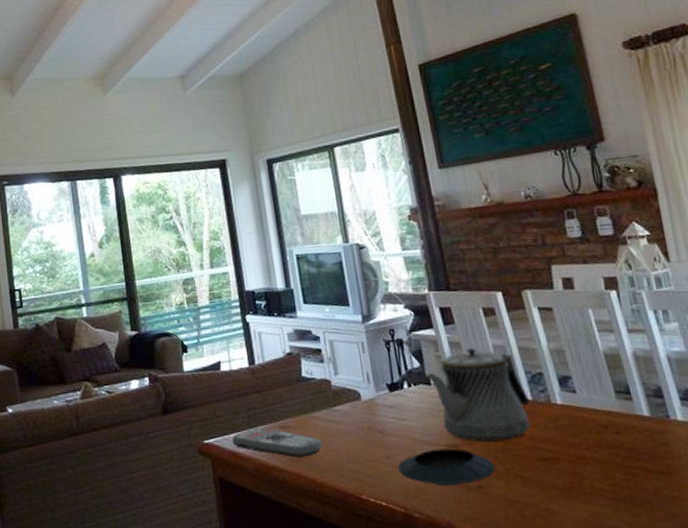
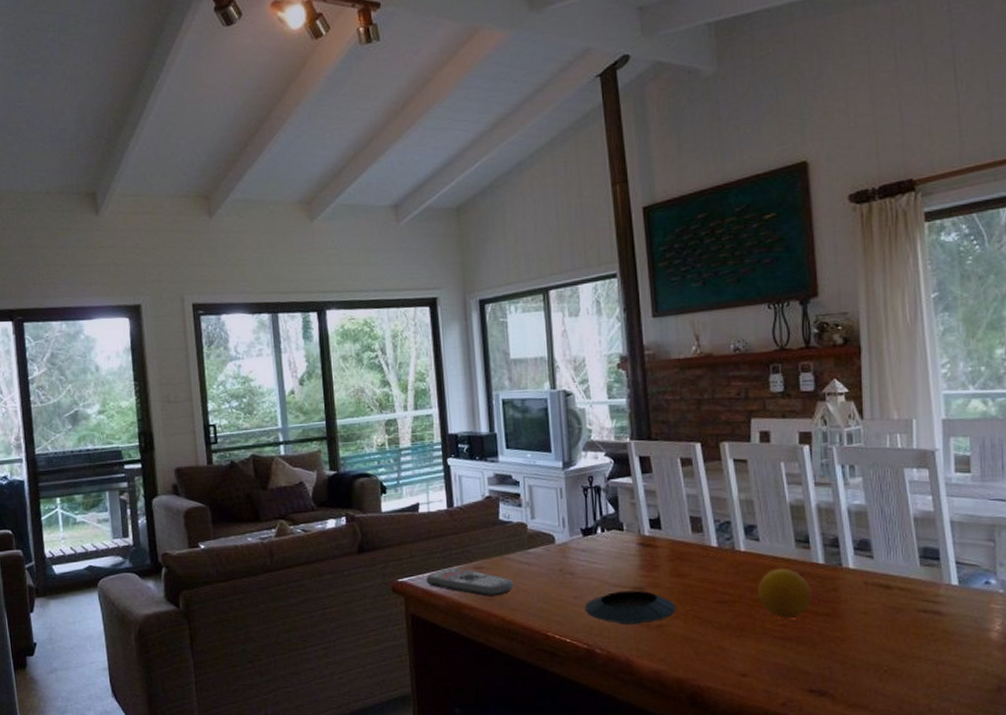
teapot: present [424,348,531,442] -> none [618,496,715,585]
fruit: none [580,421,642,478] -> present [757,568,812,619]

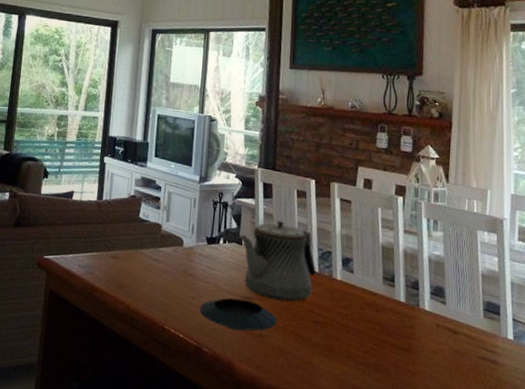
remote control: present [425,567,514,597] -> none [67,252,143,286]
teapot: none [618,496,715,585] -> present [238,221,316,302]
fruit: present [757,568,812,619] -> none [347,300,392,348]

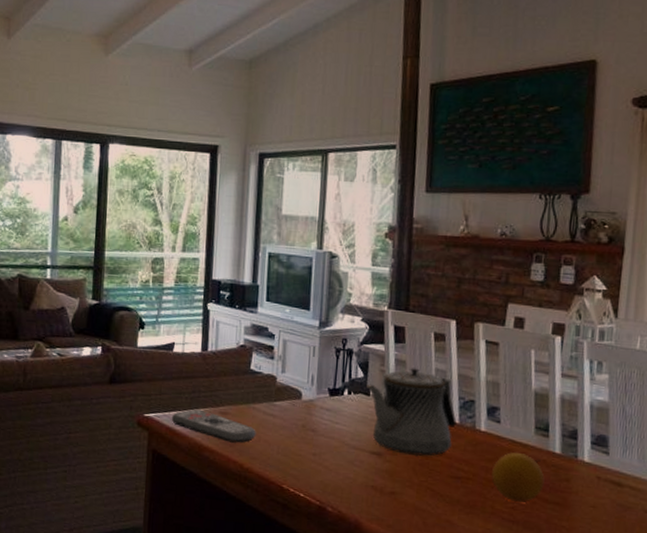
remote control: none [67,252,143,286] -> present [171,409,256,443]
saucer: present [199,298,277,332] -> none [322,453,411,489]
fruit: none [347,300,392,348] -> present [491,452,545,503]

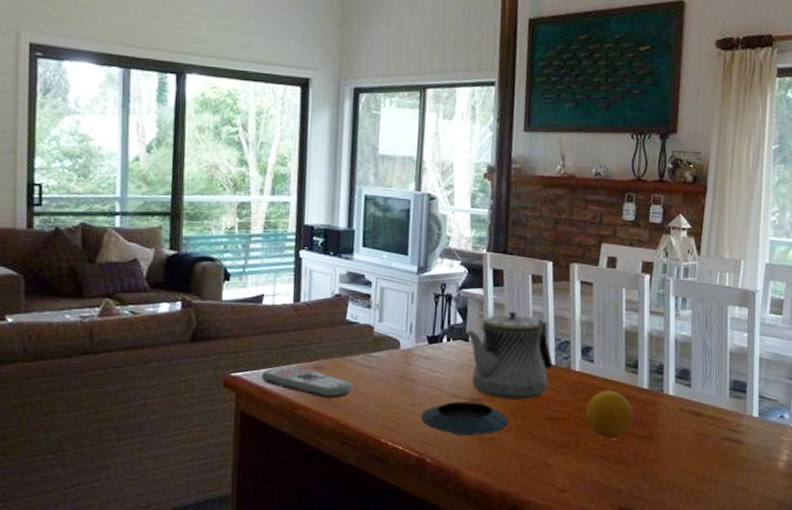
saucer: none [322,453,411,489] -> present [421,401,509,437]

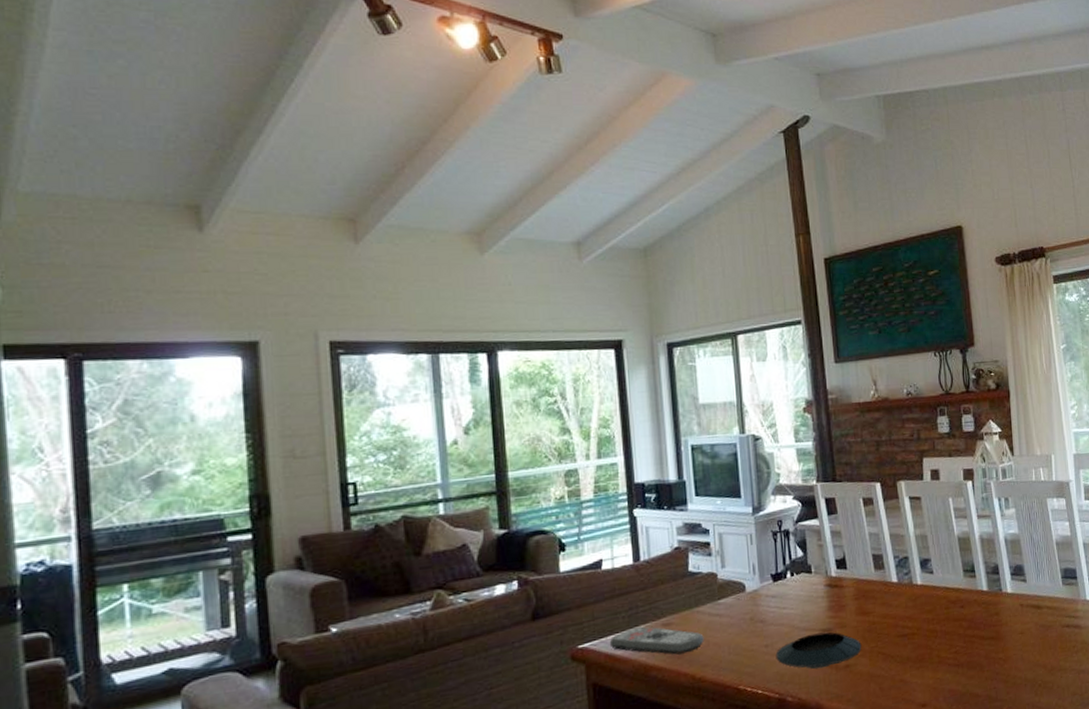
teapot: present [464,311,553,400] -> none [806,536,895,624]
fruit: present [585,390,634,440] -> none [933,597,979,646]

